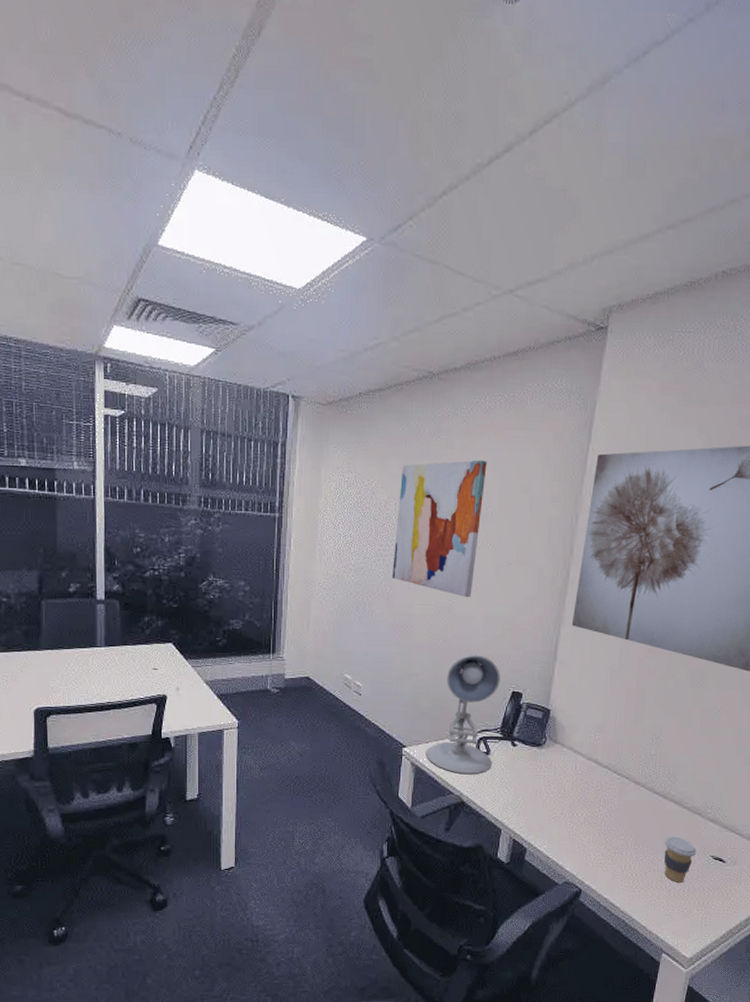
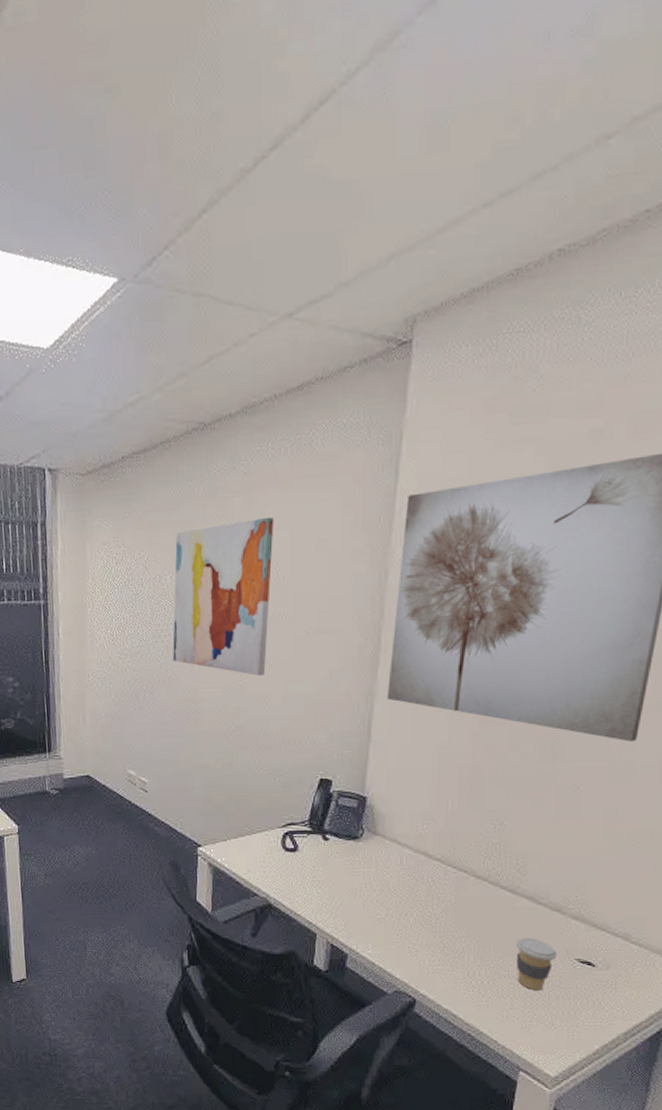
desk lamp: present [425,654,500,775] -> none [224,739,305,874]

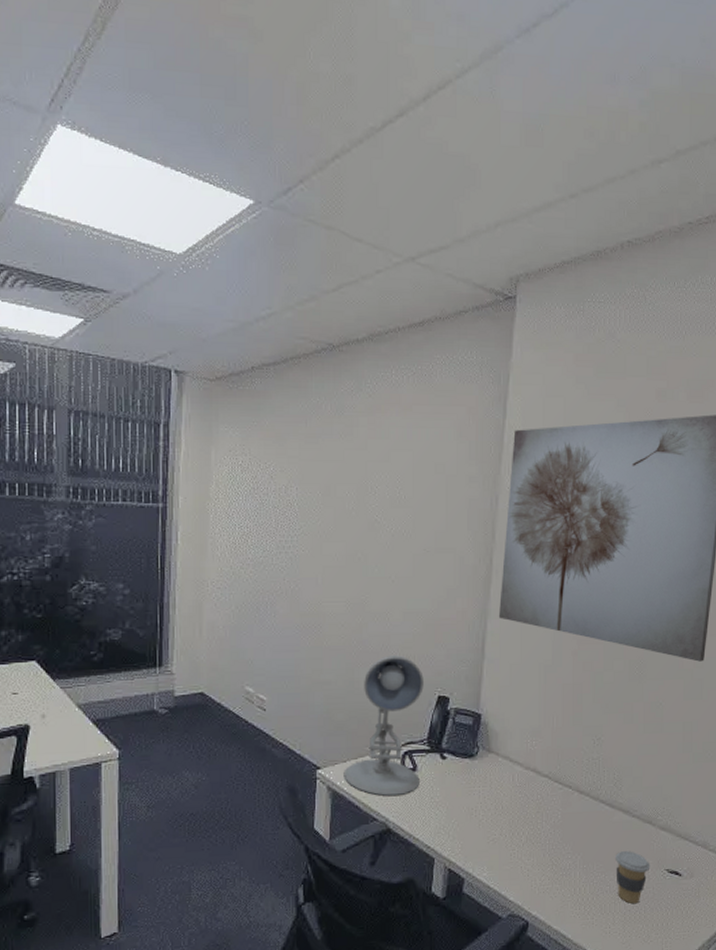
wall art: present [173,517,274,676] -> none [297,438,397,591]
desk lamp: none [224,739,305,874] -> present [343,655,424,797]

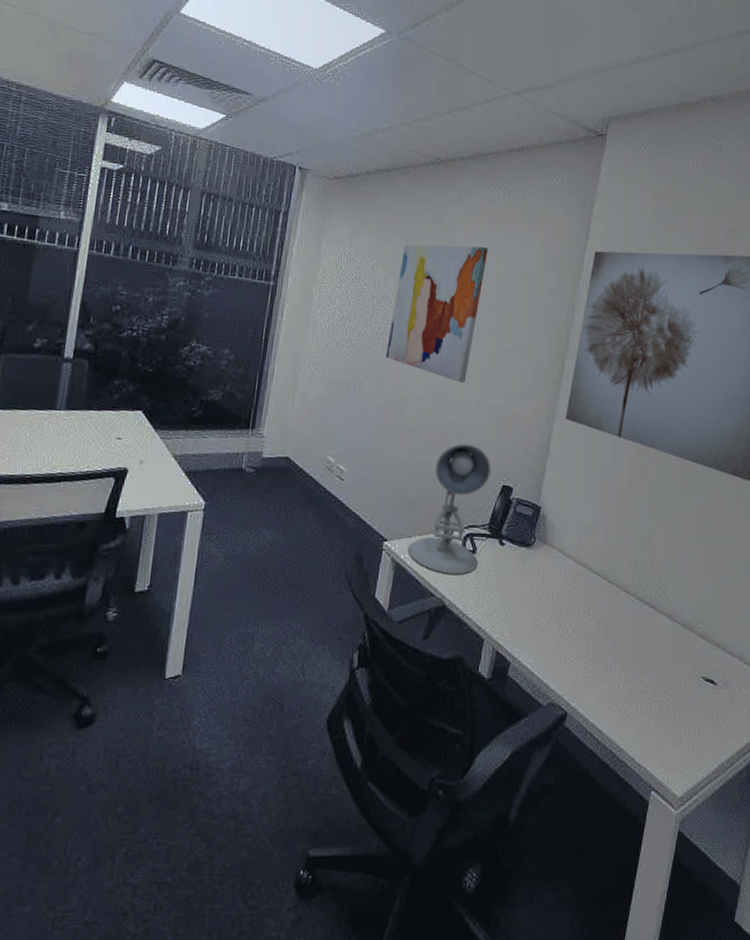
wall art: none [297,438,397,591] -> present [386,244,489,383]
coffee cup: present [616,851,651,903] -> none [654,654,688,706]

